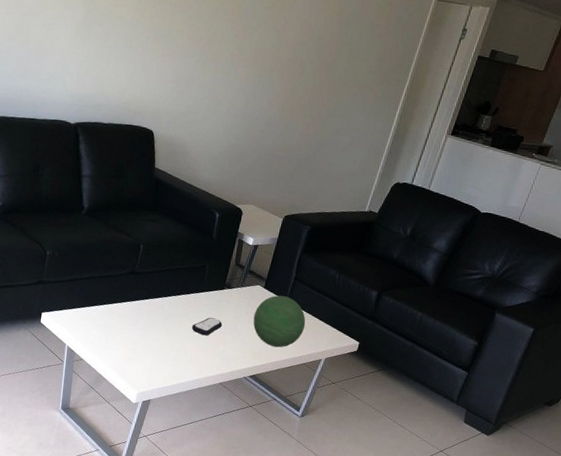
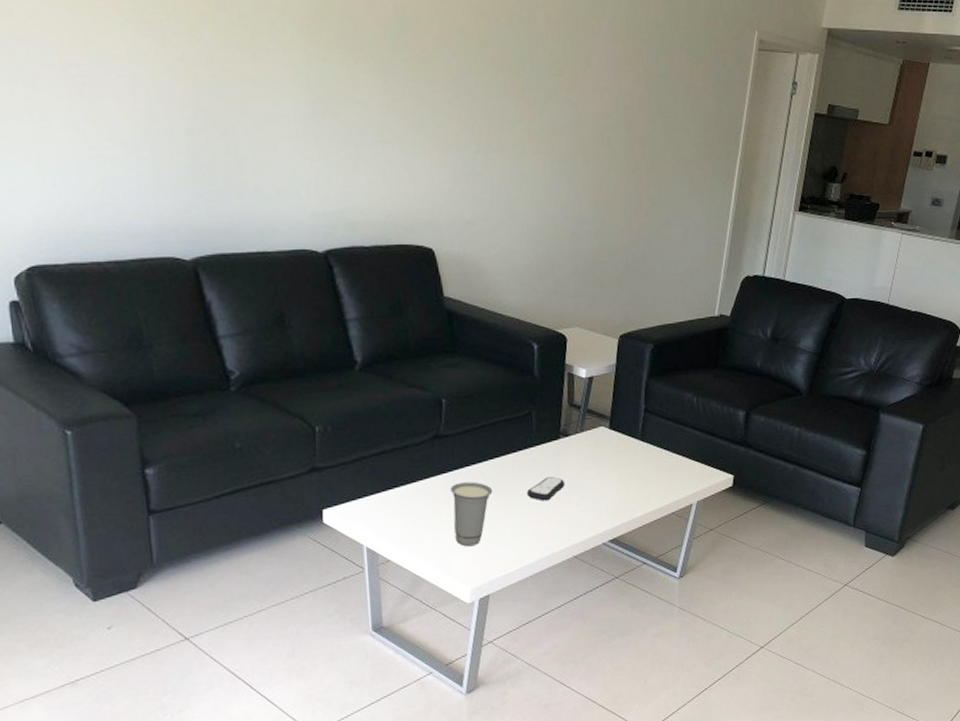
cup: none [133,310,167,361] -> present [449,482,493,547]
decorative orb: present [253,295,306,348] -> none [602,434,667,500]

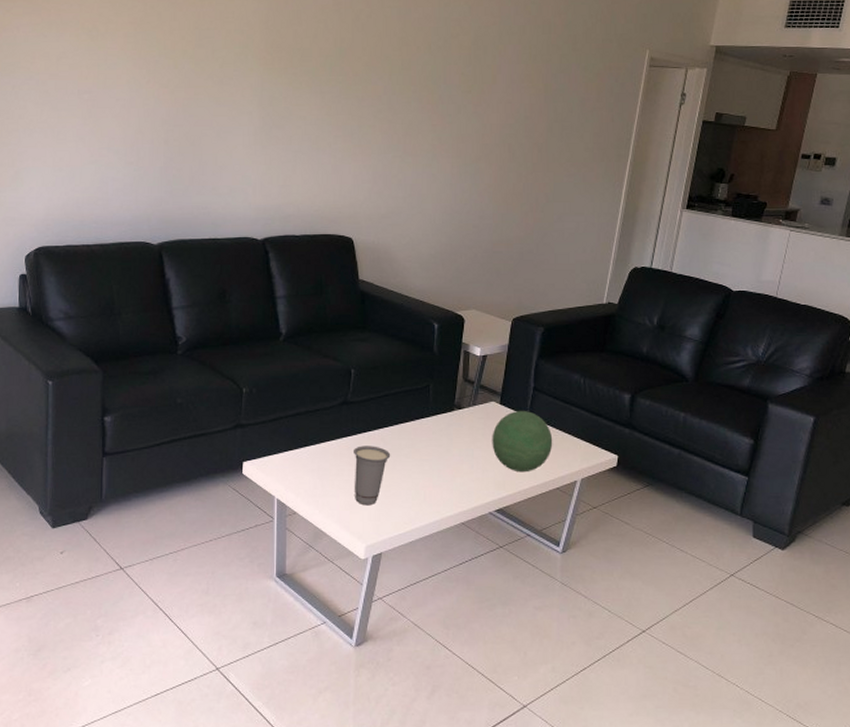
remote control: present [526,477,565,501] -> none [421,446,457,468]
decorative orb: none [602,434,667,500] -> present [492,411,553,473]

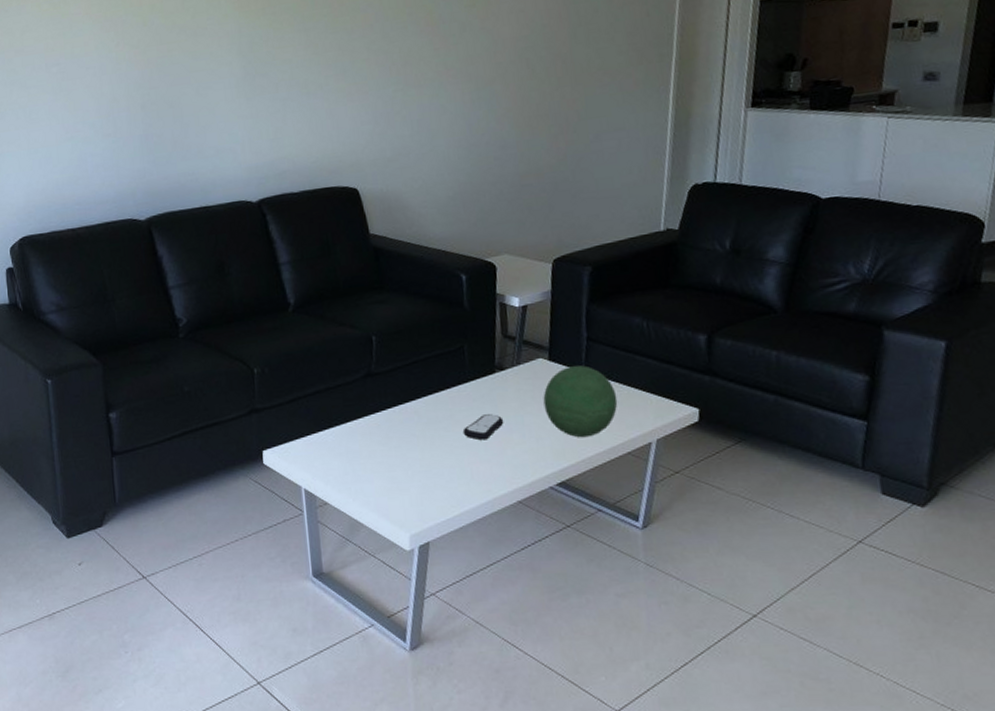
cup: present [352,446,391,506] -> none [383,420,428,490]
remote control: none [421,446,457,468] -> present [462,414,504,441]

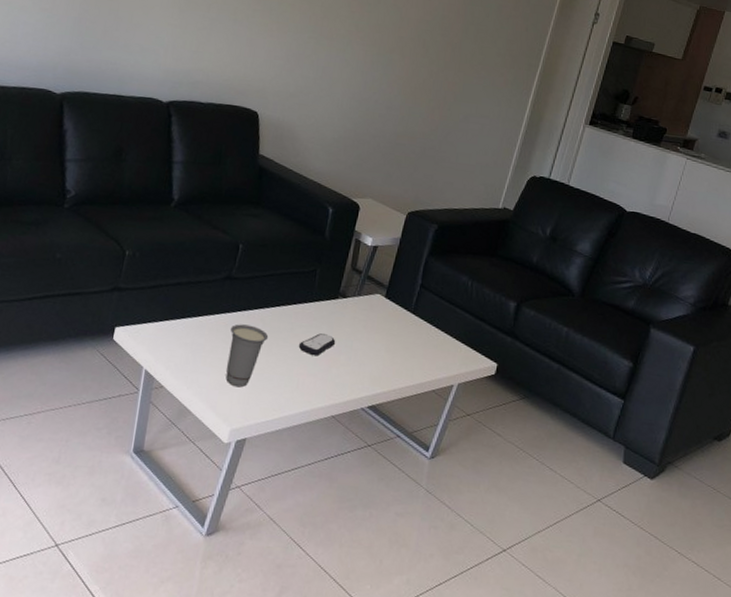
cup: none [383,420,428,490] -> present [226,324,269,388]
decorative orb: present [543,365,618,438] -> none [372,306,434,371]

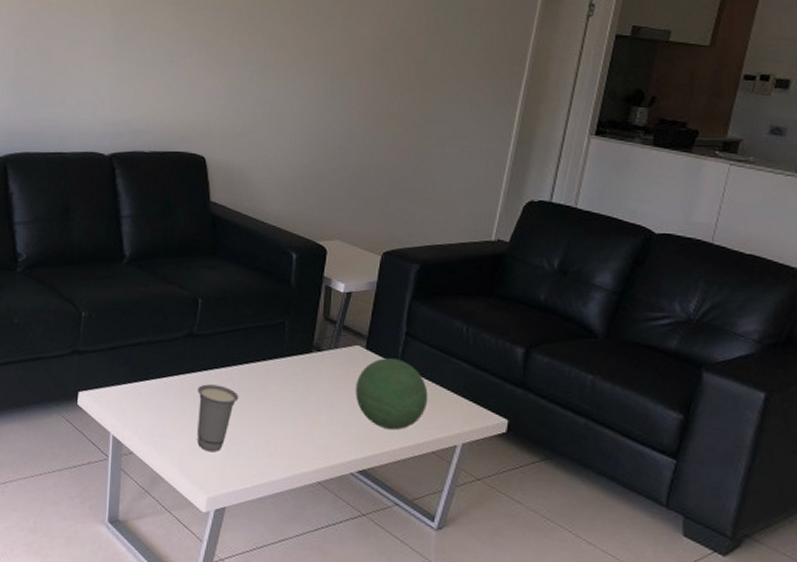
remote control: present [298,333,336,356] -> none [273,391,314,417]
decorative orb: none [372,306,434,371] -> present [355,358,428,430]

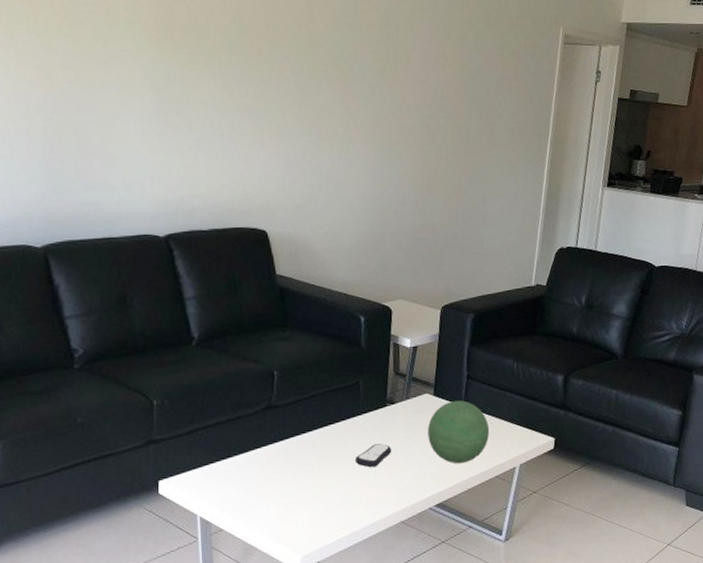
cup: present [197,384,239,453] -> none [281,450,323,515]
remote control: none [273,391,314,417] -> present [354,443,392,468]

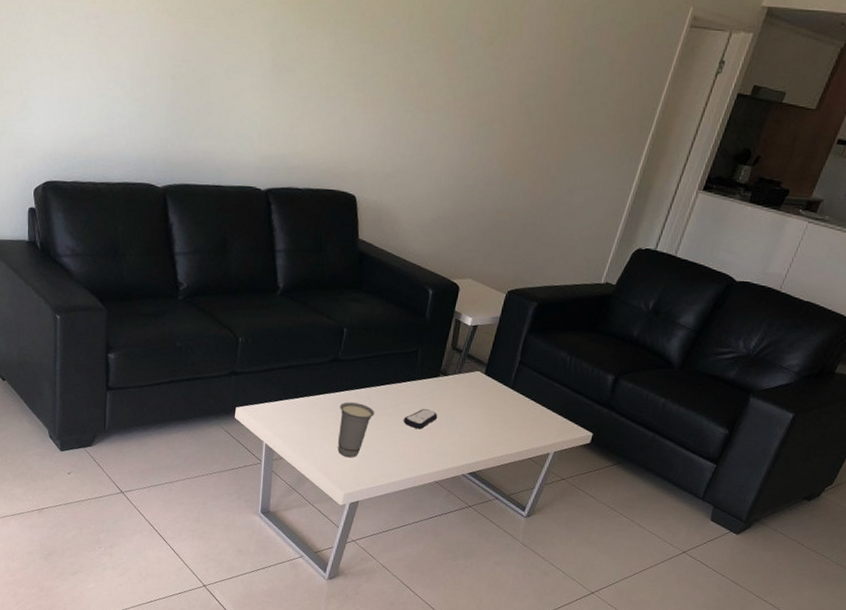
cup: none [281,450,323,515] -> present [338,402,375,458]
decorative orb: present [427,400,490,464] -> none [472,382,532,441]

